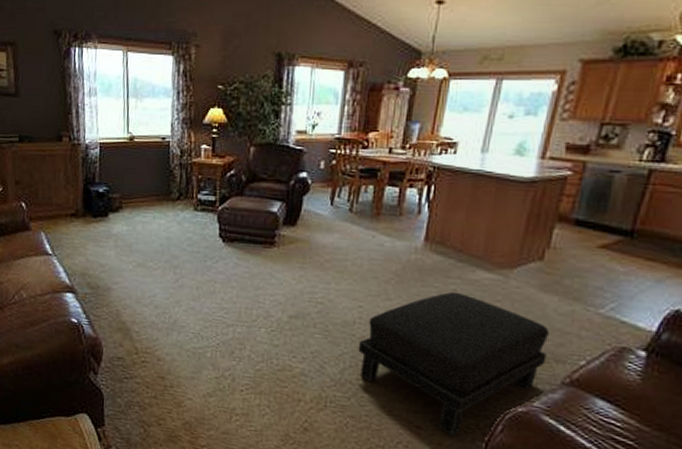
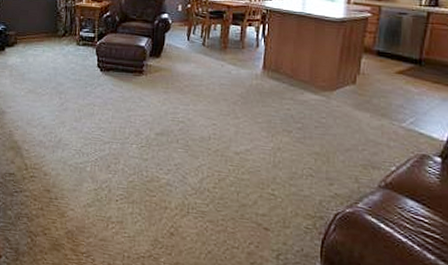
ottoman: present [358,291,550,436] -> none [213,110,366,236]

